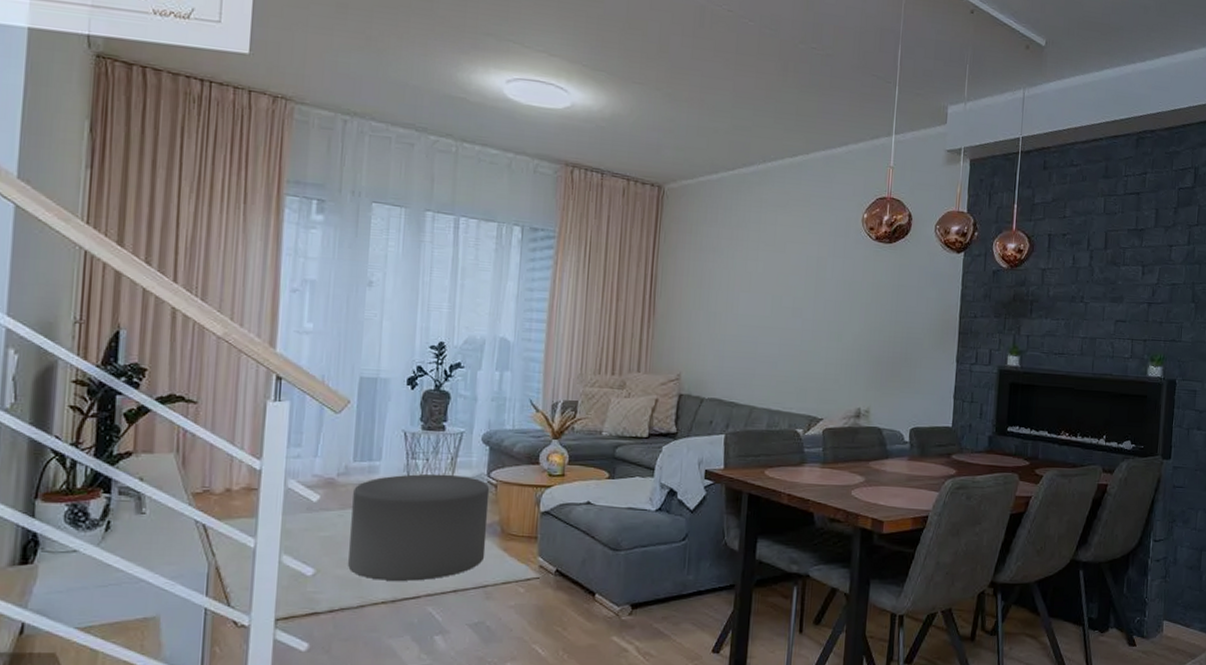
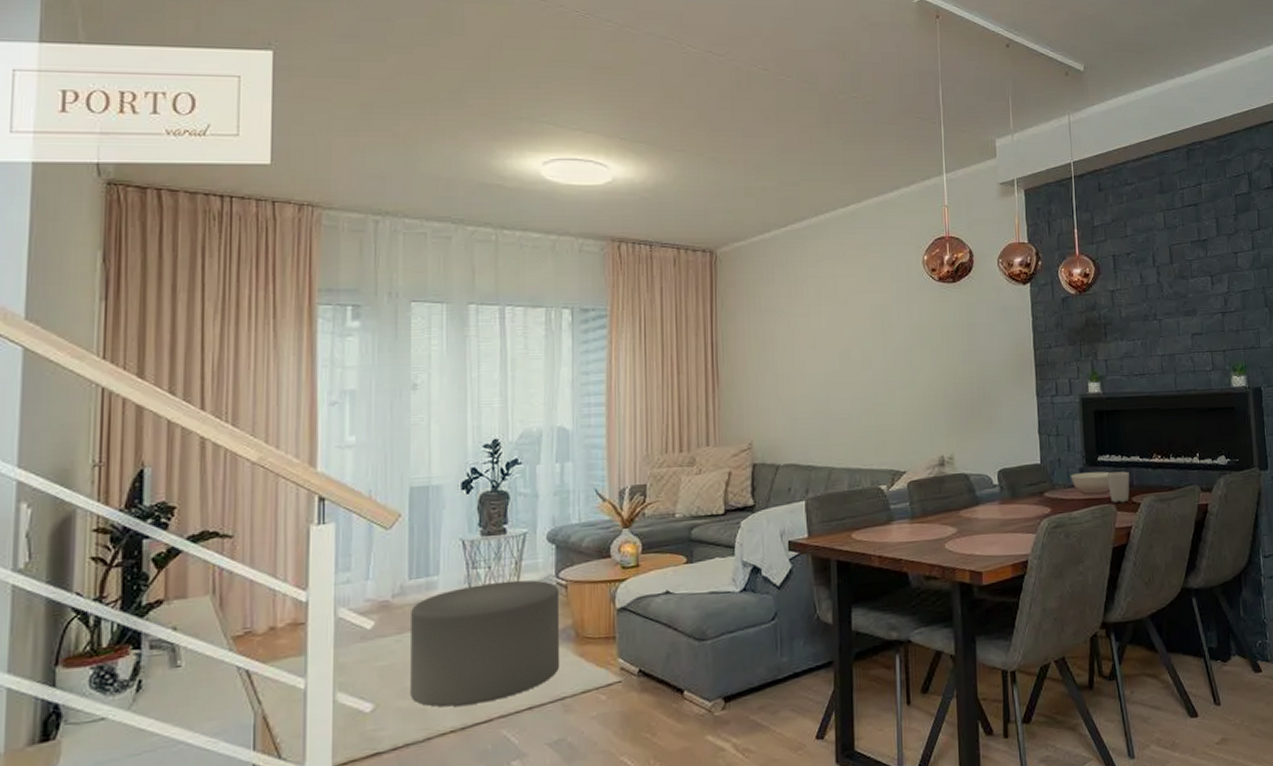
bowl: none [979,440,1017,463] -> present [1070,471,1110,495]
cup: none [1013,443,1036,474] -> present [1106,471,1130,504]

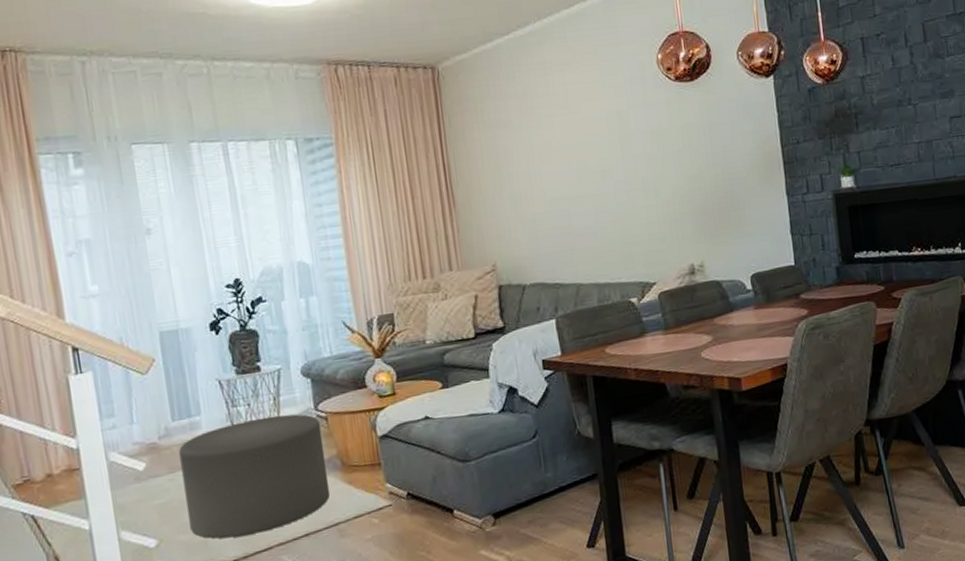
bowl: present [1070,471,1110,495] -> none [826,268,868,293]
cup: present [1106,471,1130,504] -> none [864,267,889,301]

